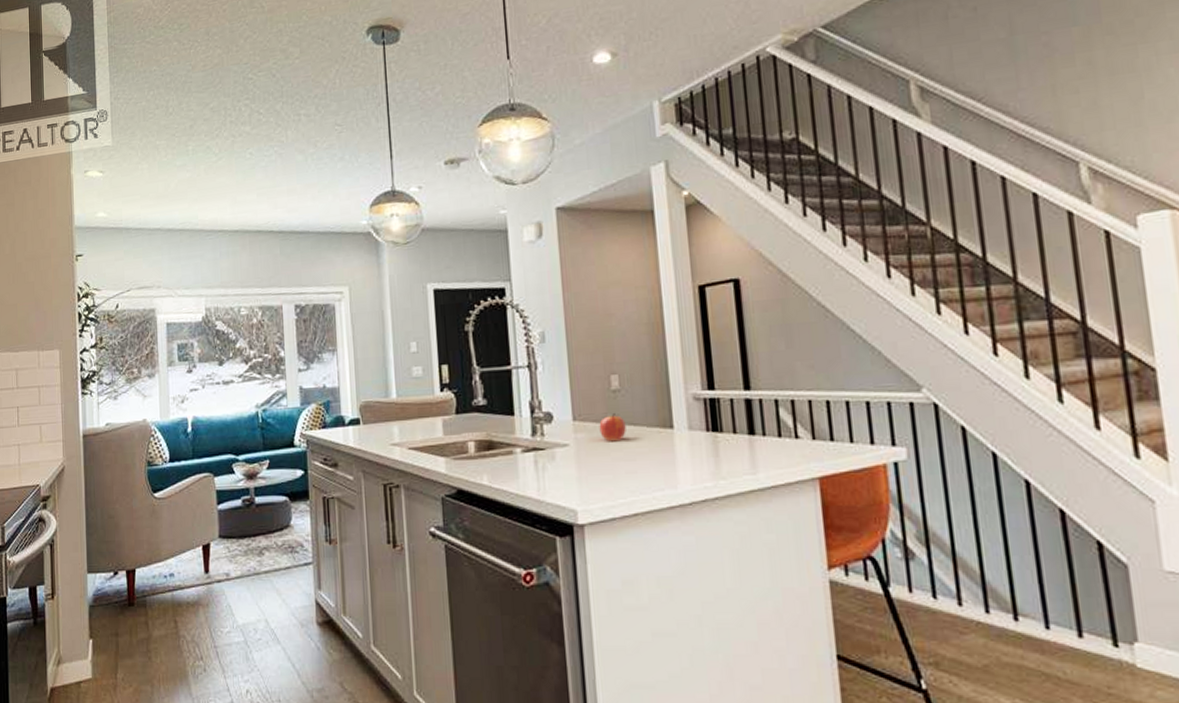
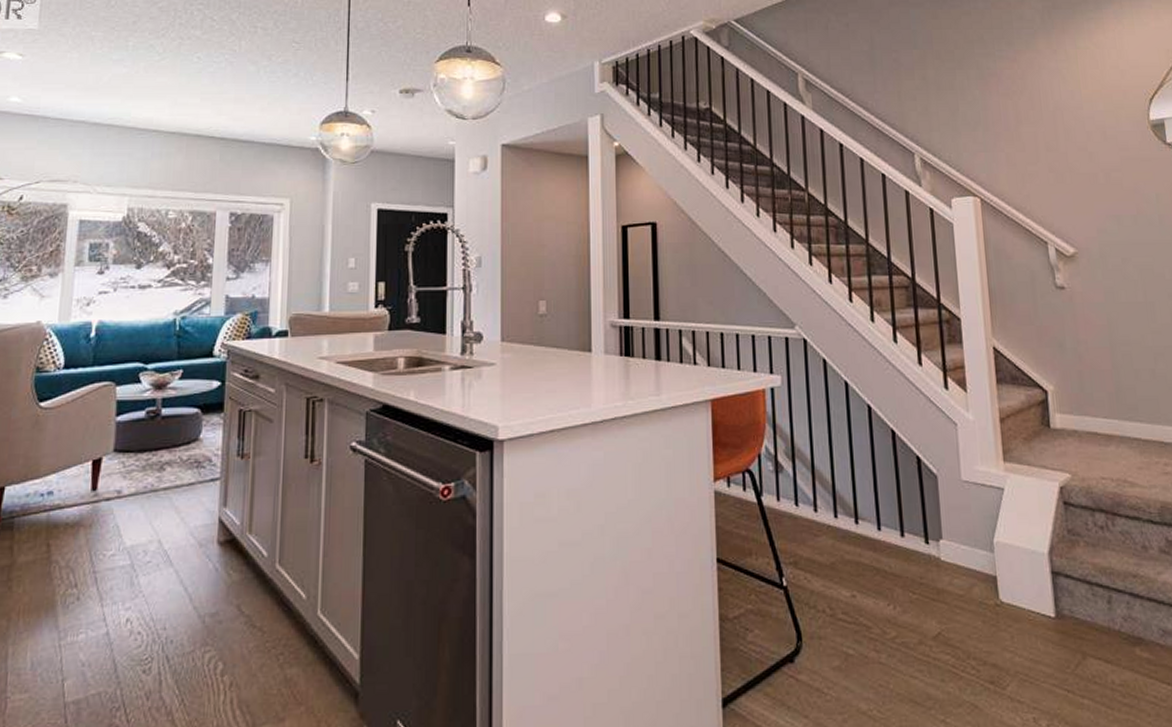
fruit: present [599,414,626,442] -> none [525,336,549,363]

